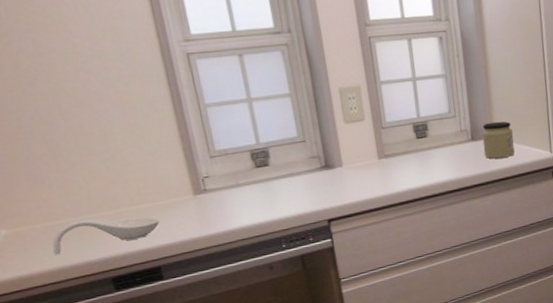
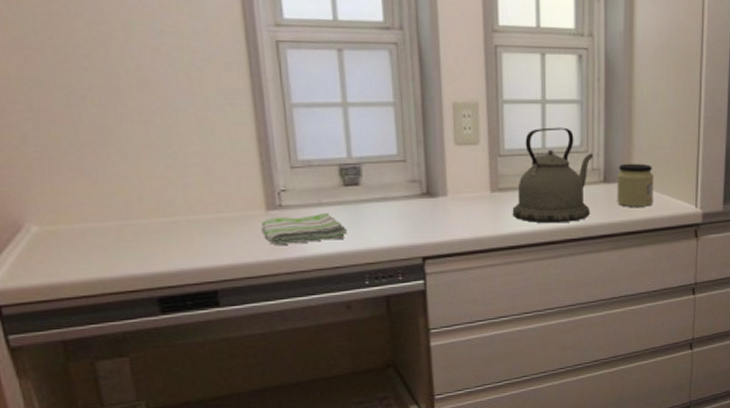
spoon rest: present [52,217,160,256] -> none [91,224,223,264]
dish towel: none [191,192,264,223] -> present [261,213,348,245]
kettle: none [398,98,464,181] -> present [512,127,594,224]

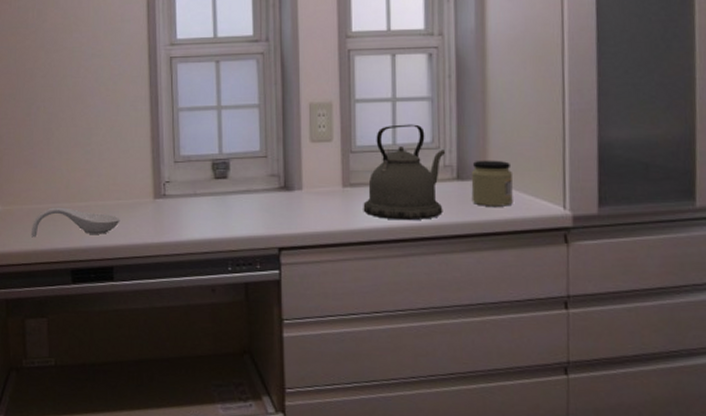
spoon rest: none [91,224,223,264] -> present [32,207,120,238]
dish towel: present [261,213,348,245] -> none [149,203,216,229]

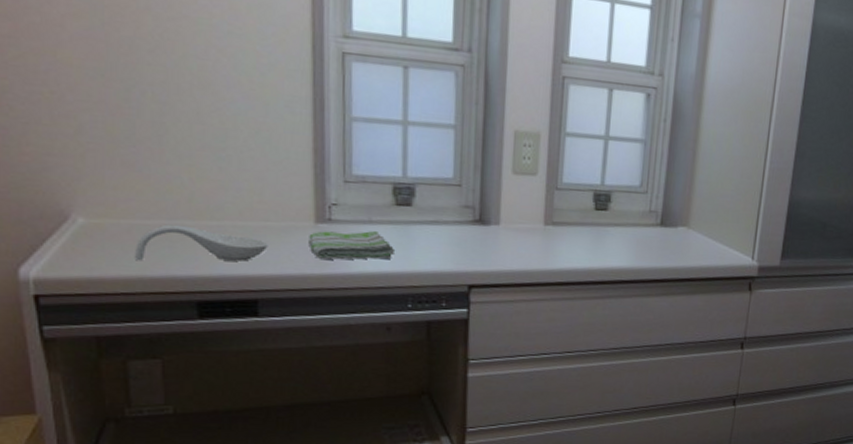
dish towel: none [149,203,216,229] -> present [308,231,396,260]
kettle: present [363,124,446,221] -> none [564,164,653,264]
jar: present [471,160,513,207] -> none [672,208,712,255]

